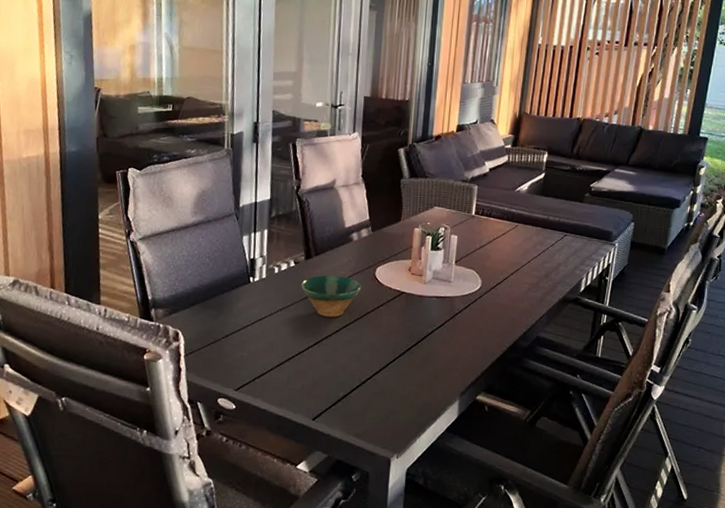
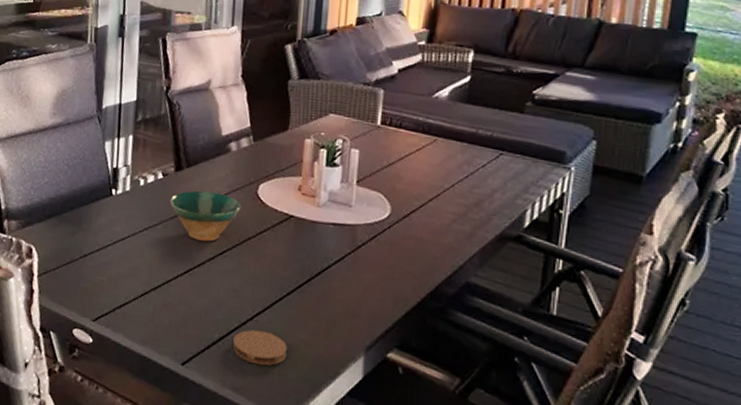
coaster: none [355,386,399,415] -> present [232,329,287,366]

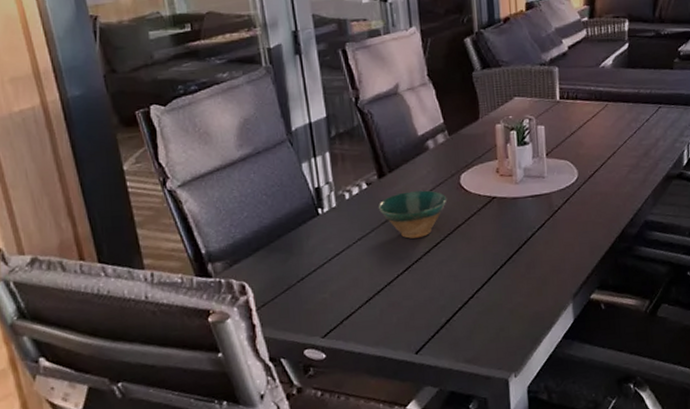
coaster: present [232,329,287,366] -> none [458,304,508,335]

